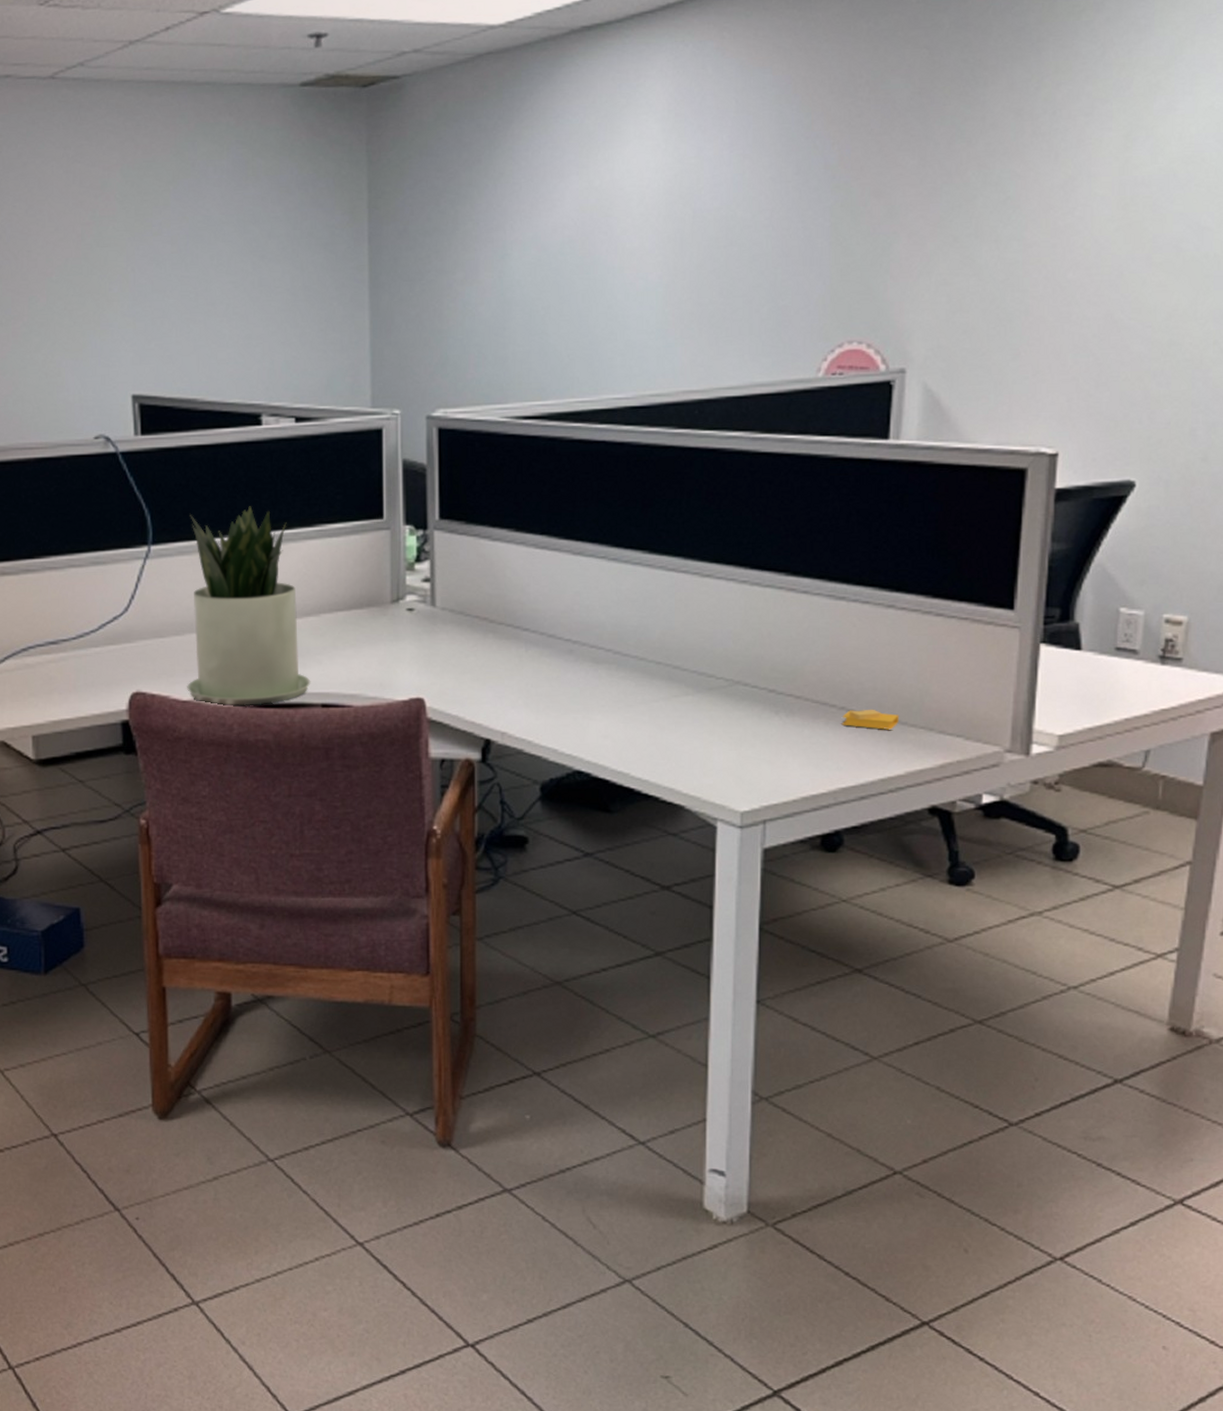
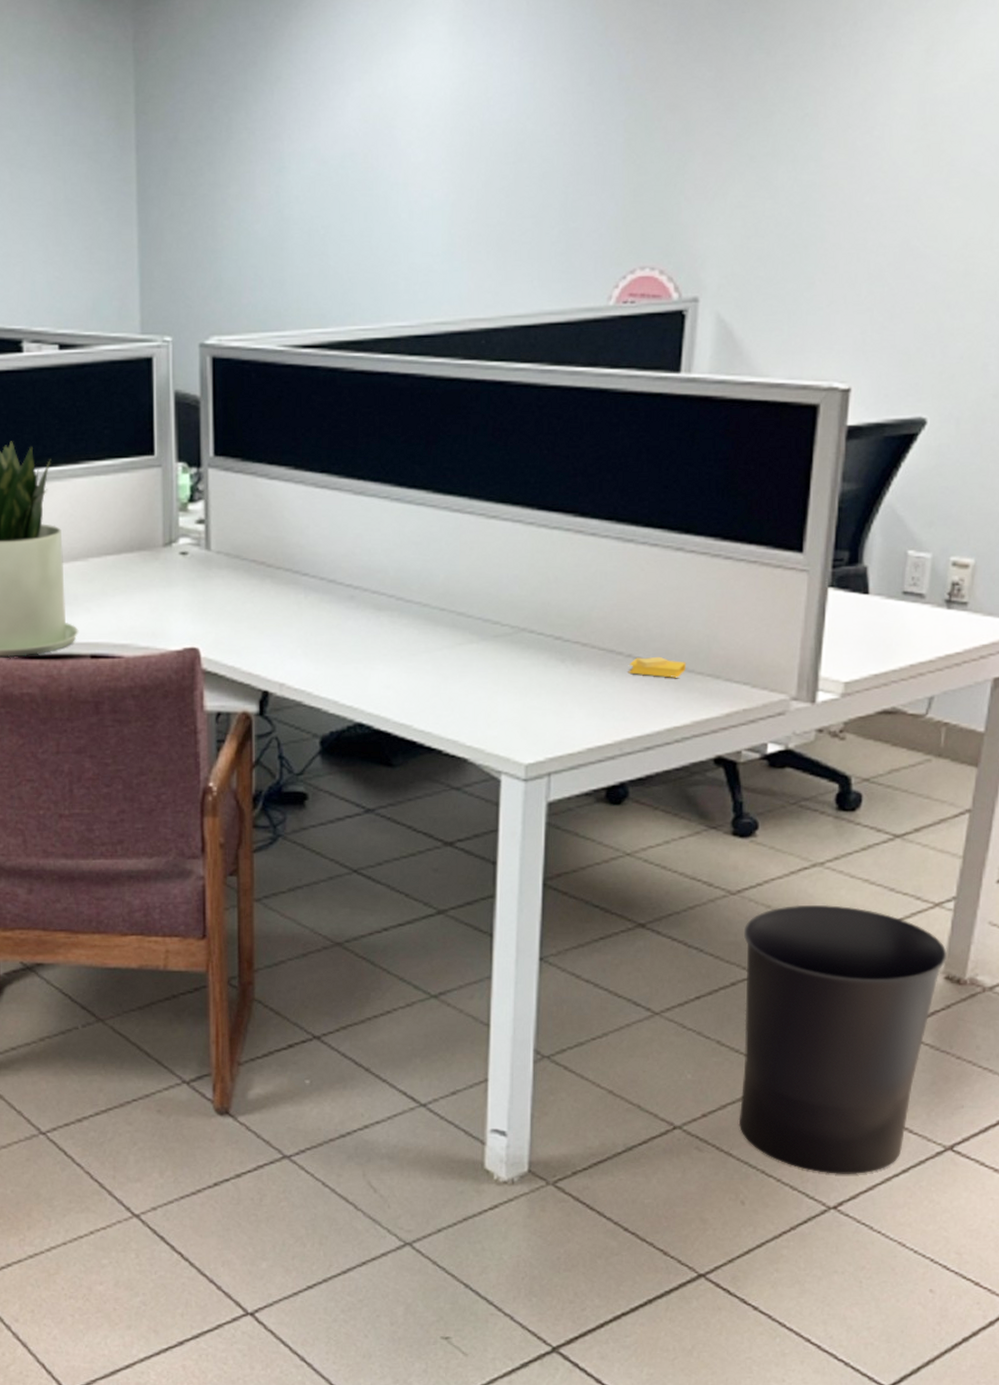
waste bin: none [960,953,1171,1225] -> present [738,904,947,1174]

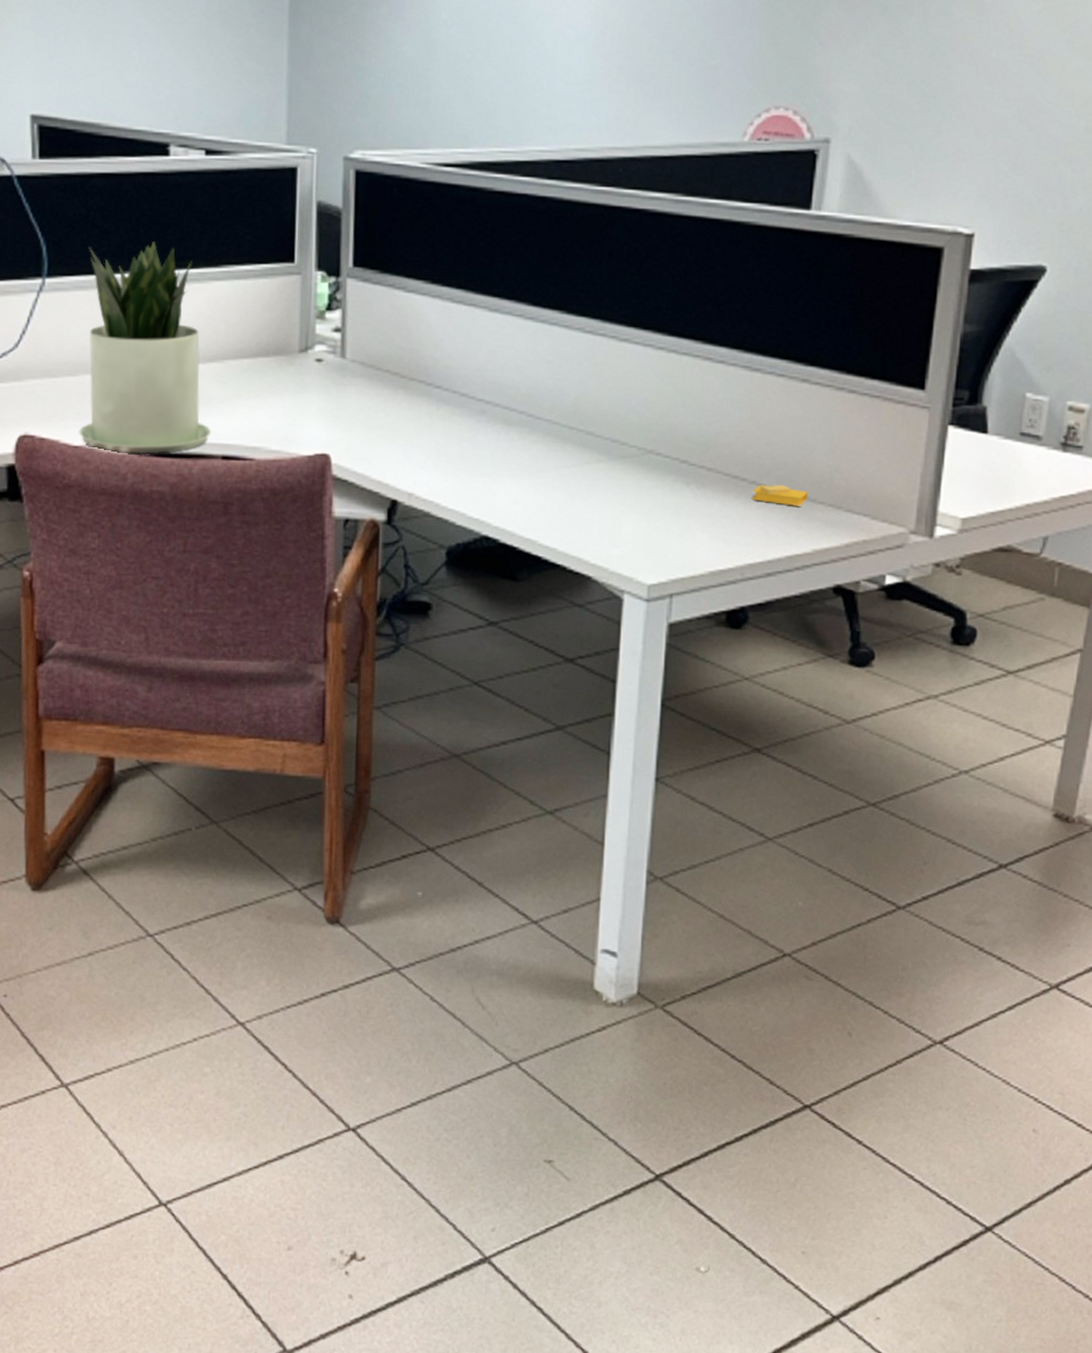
waste bin: present [738,904,947,1174] -> none [847,736,1056,1009]

